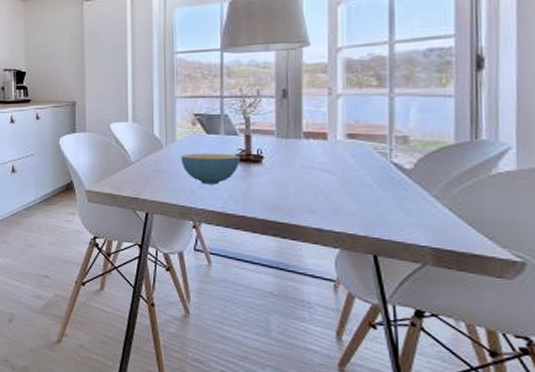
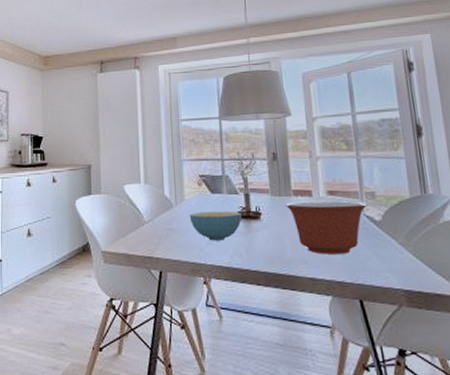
mixing bowl: none [293,144,397,205] -> present [285,200,367,254]

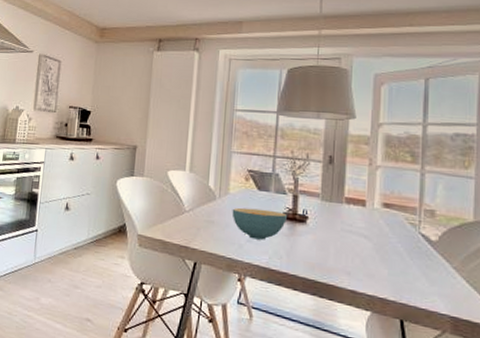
mixing bowl: present [285,200,367,254] -> none [335,209,425,271]

